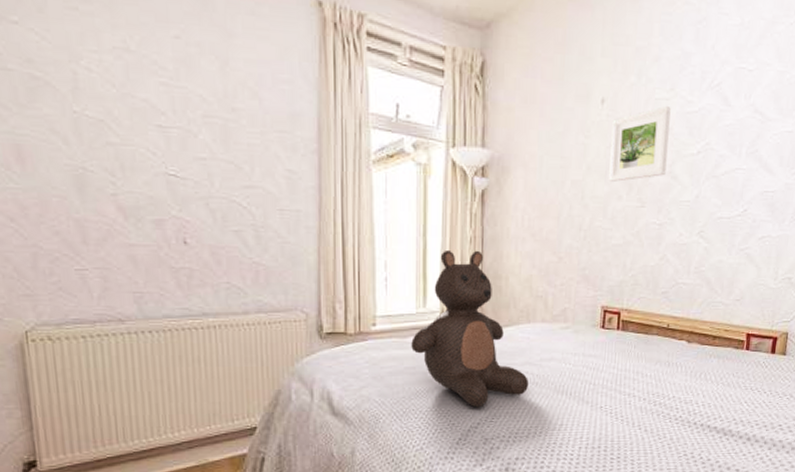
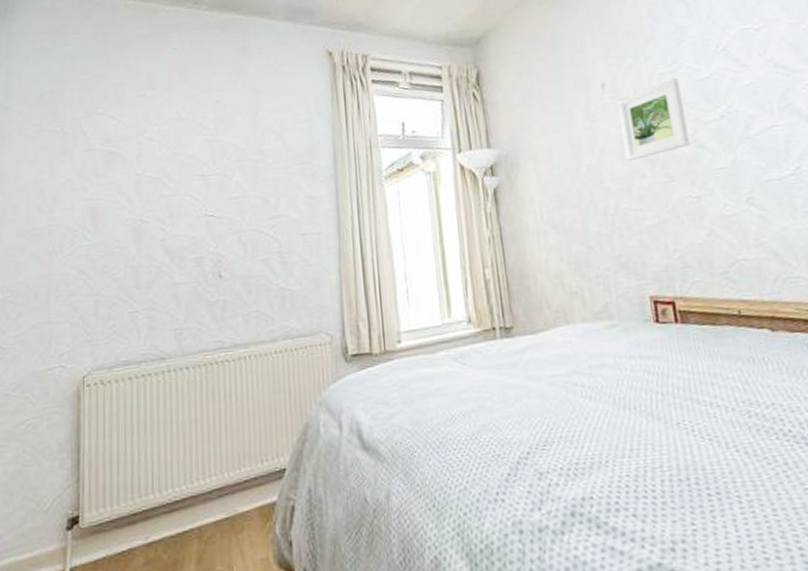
teddy bear: present [411,249,529,408] -> none [440,250,582,433]

